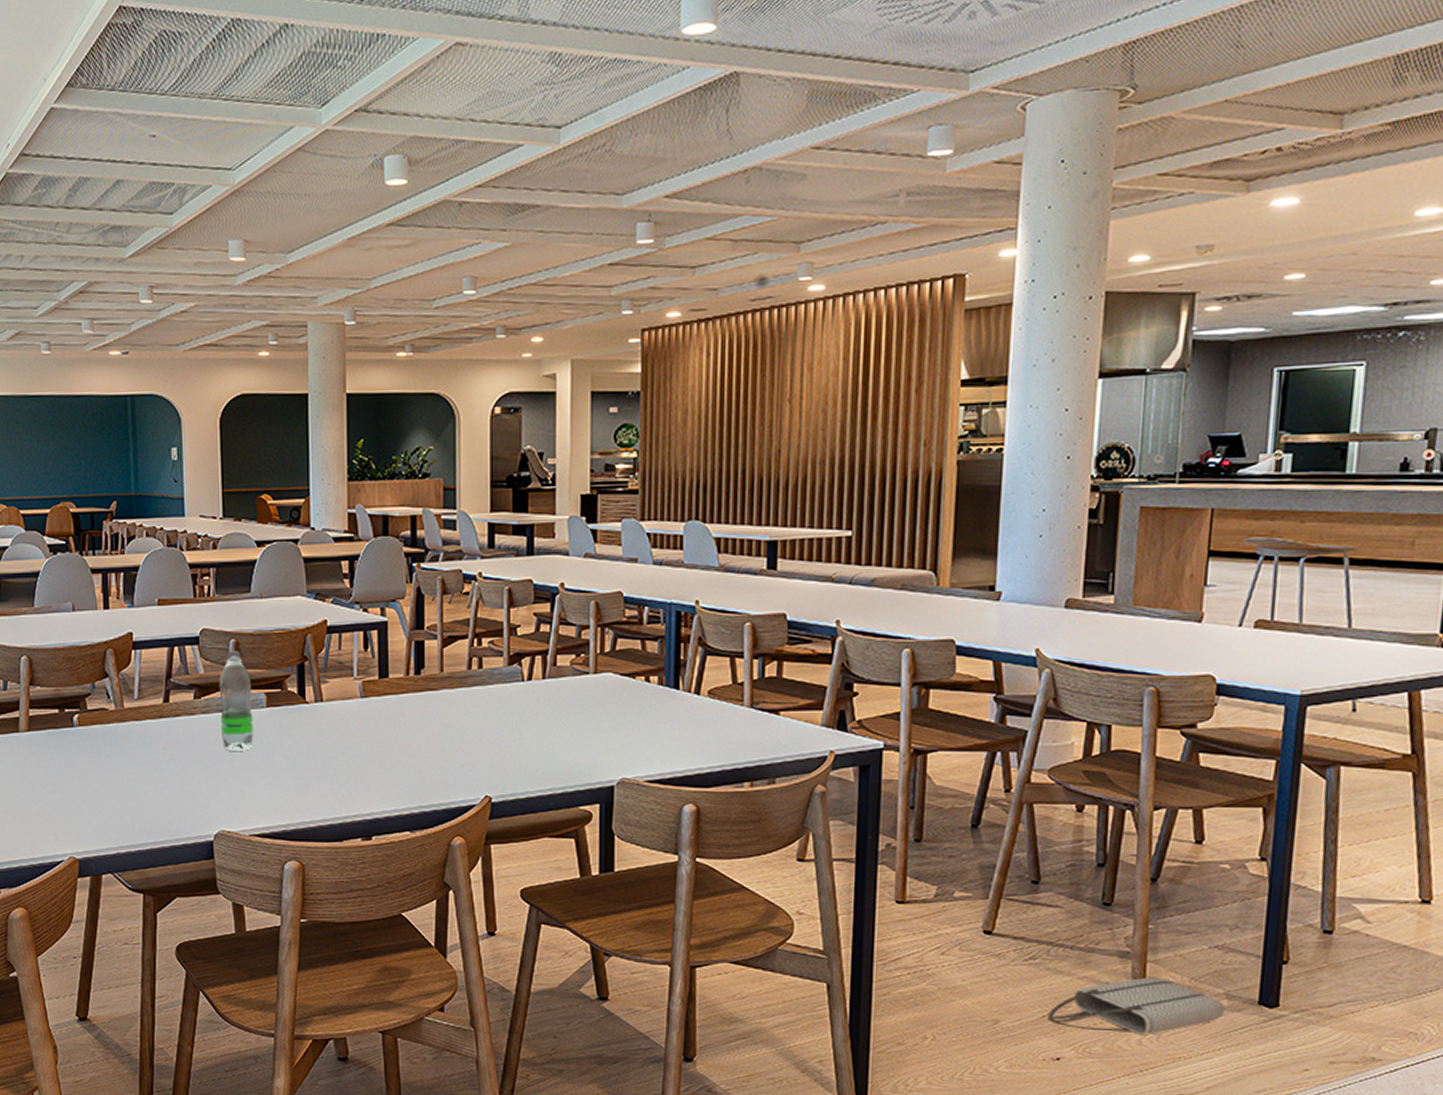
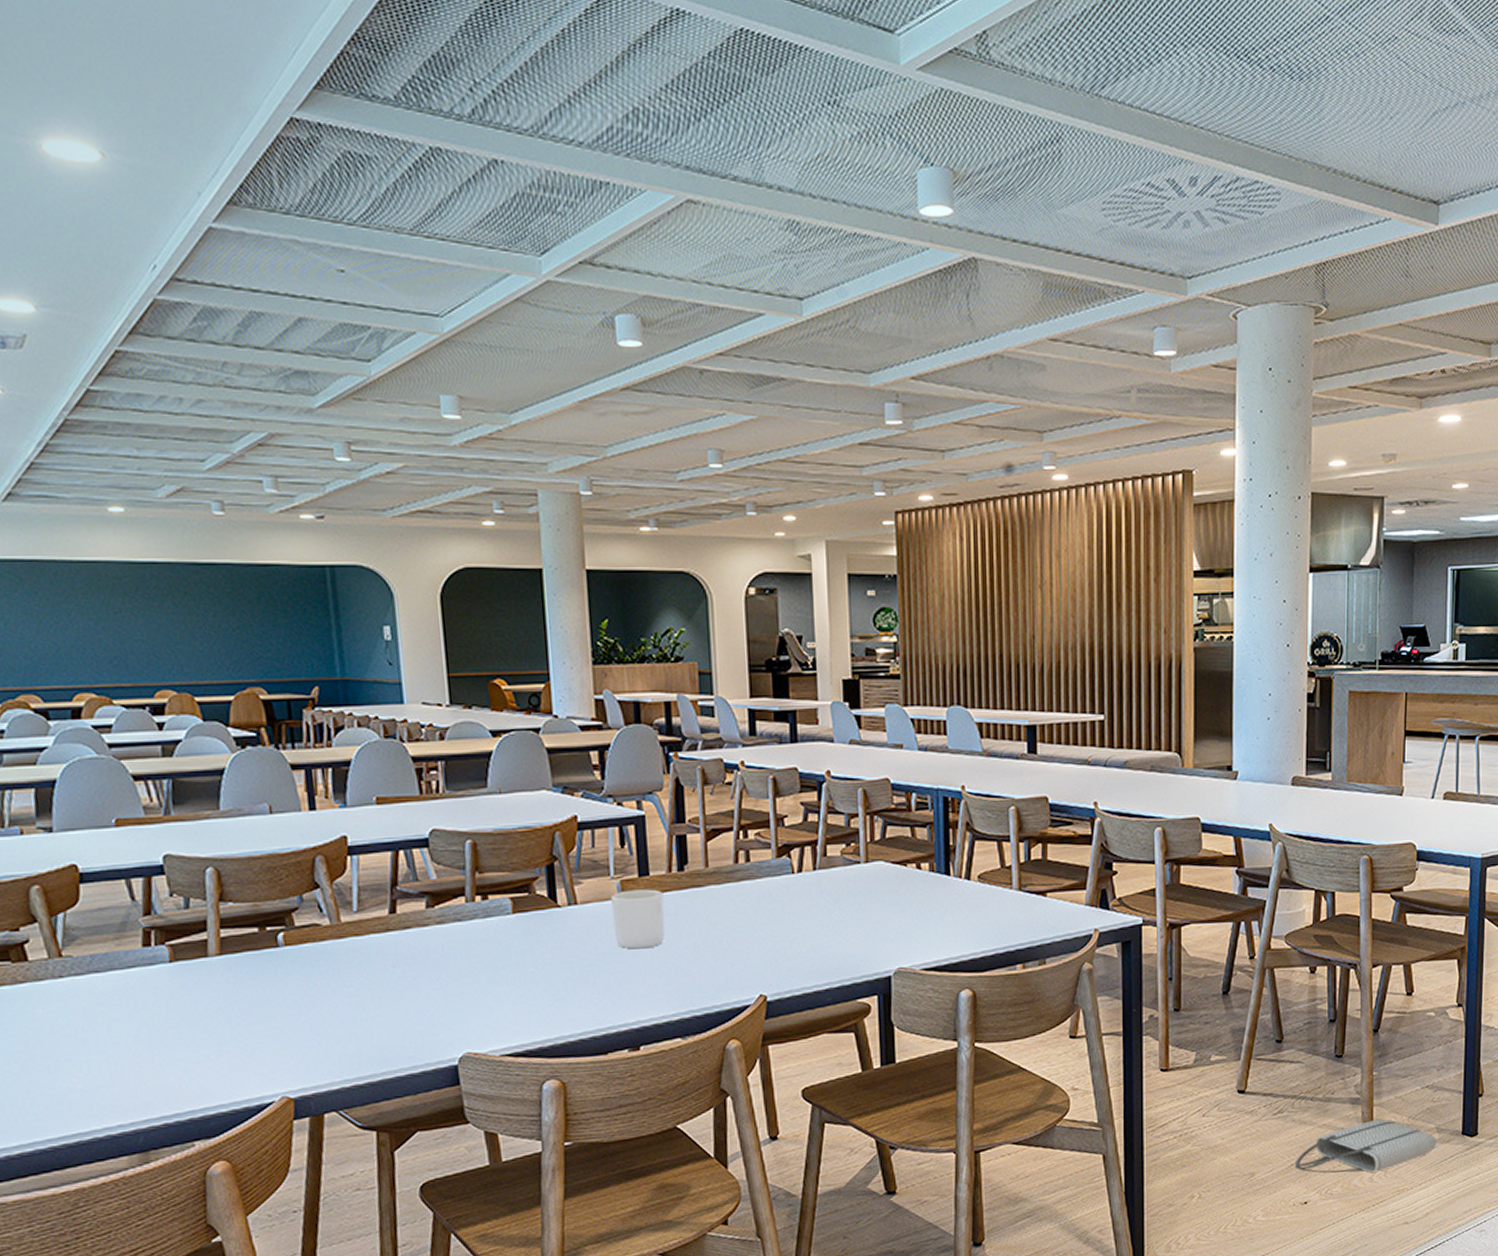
bottle: present [219,650,254,751] -> none [455,852,500,964]
mug: none [353,690,401,746] -> present [611,889,665,949]

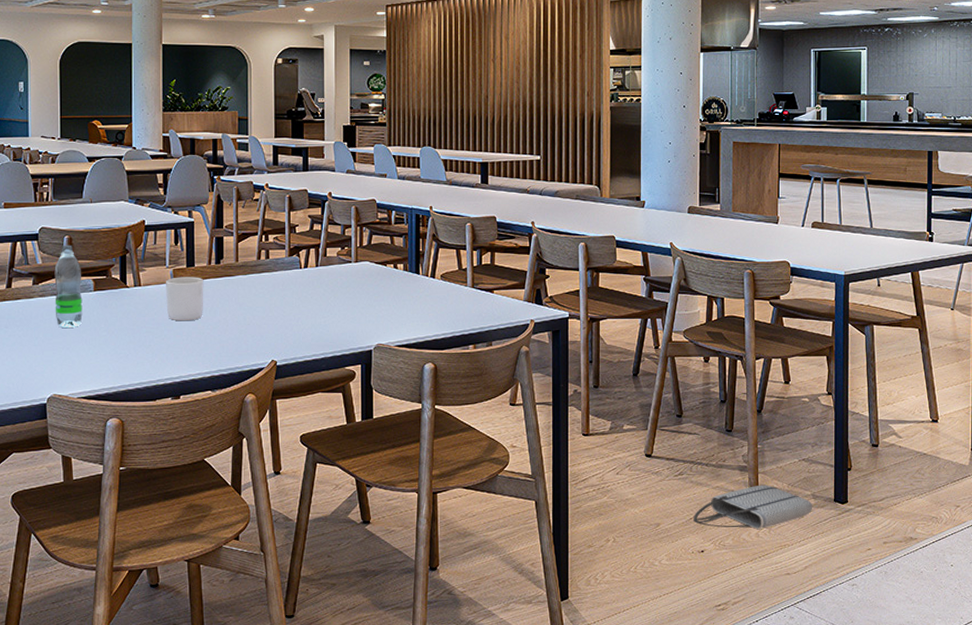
bottle: none [455,852,500,964] -> present [54,245,83,328]

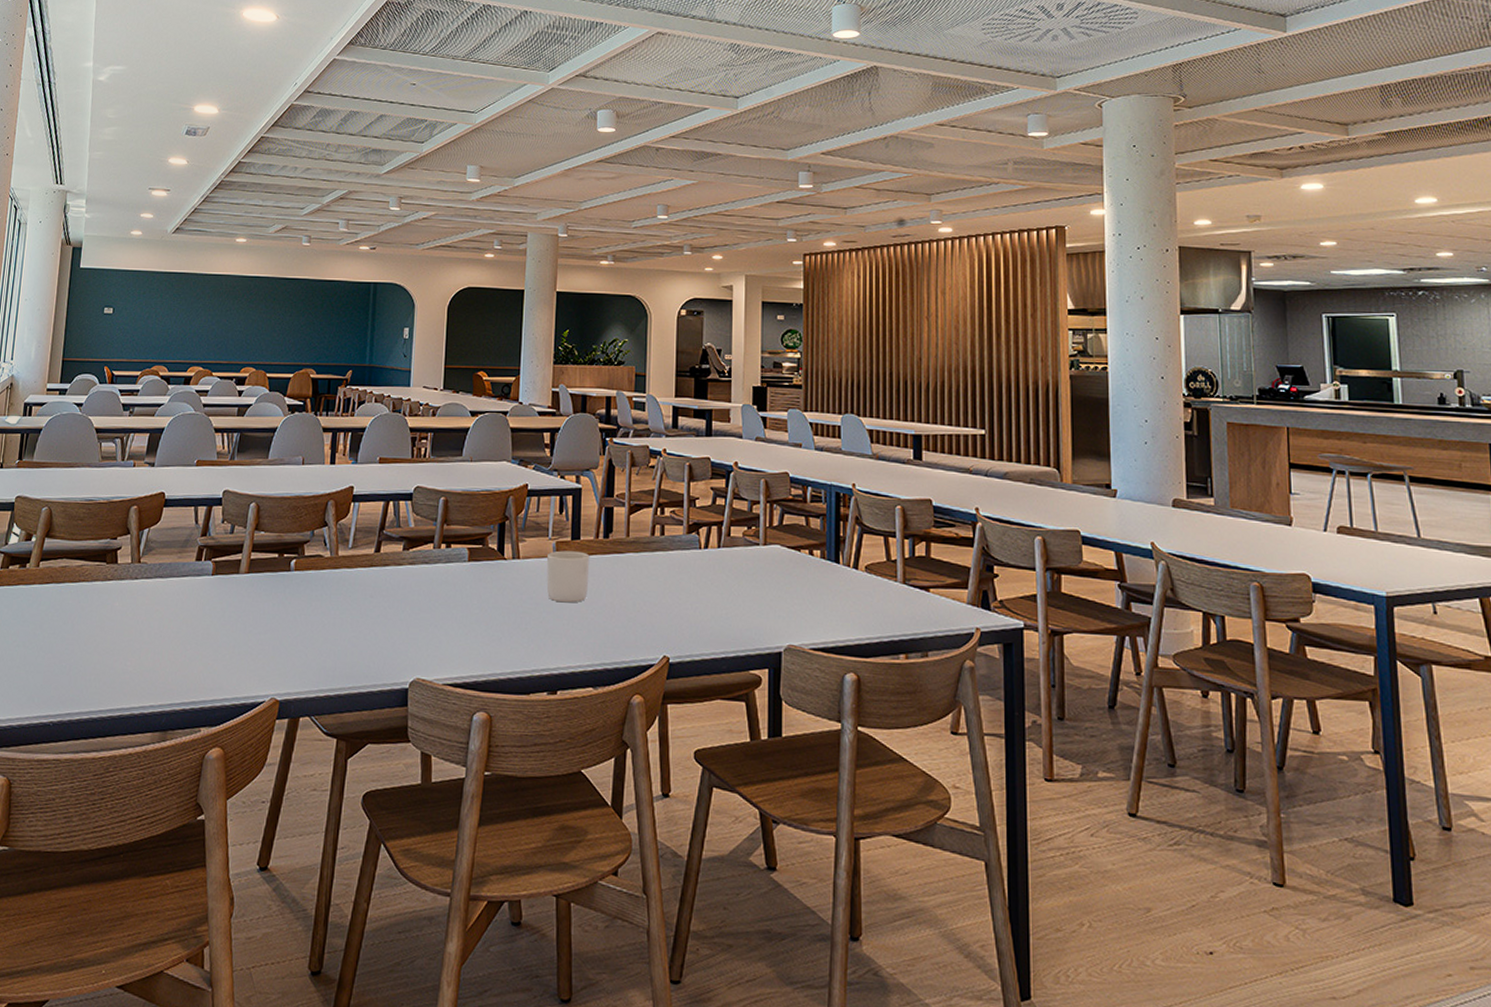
bottle: present [54,245,83,328] -> none [424,507,456,602]
tote bag: present [693,484,812,529] -> none [1197,868,1363,930]

